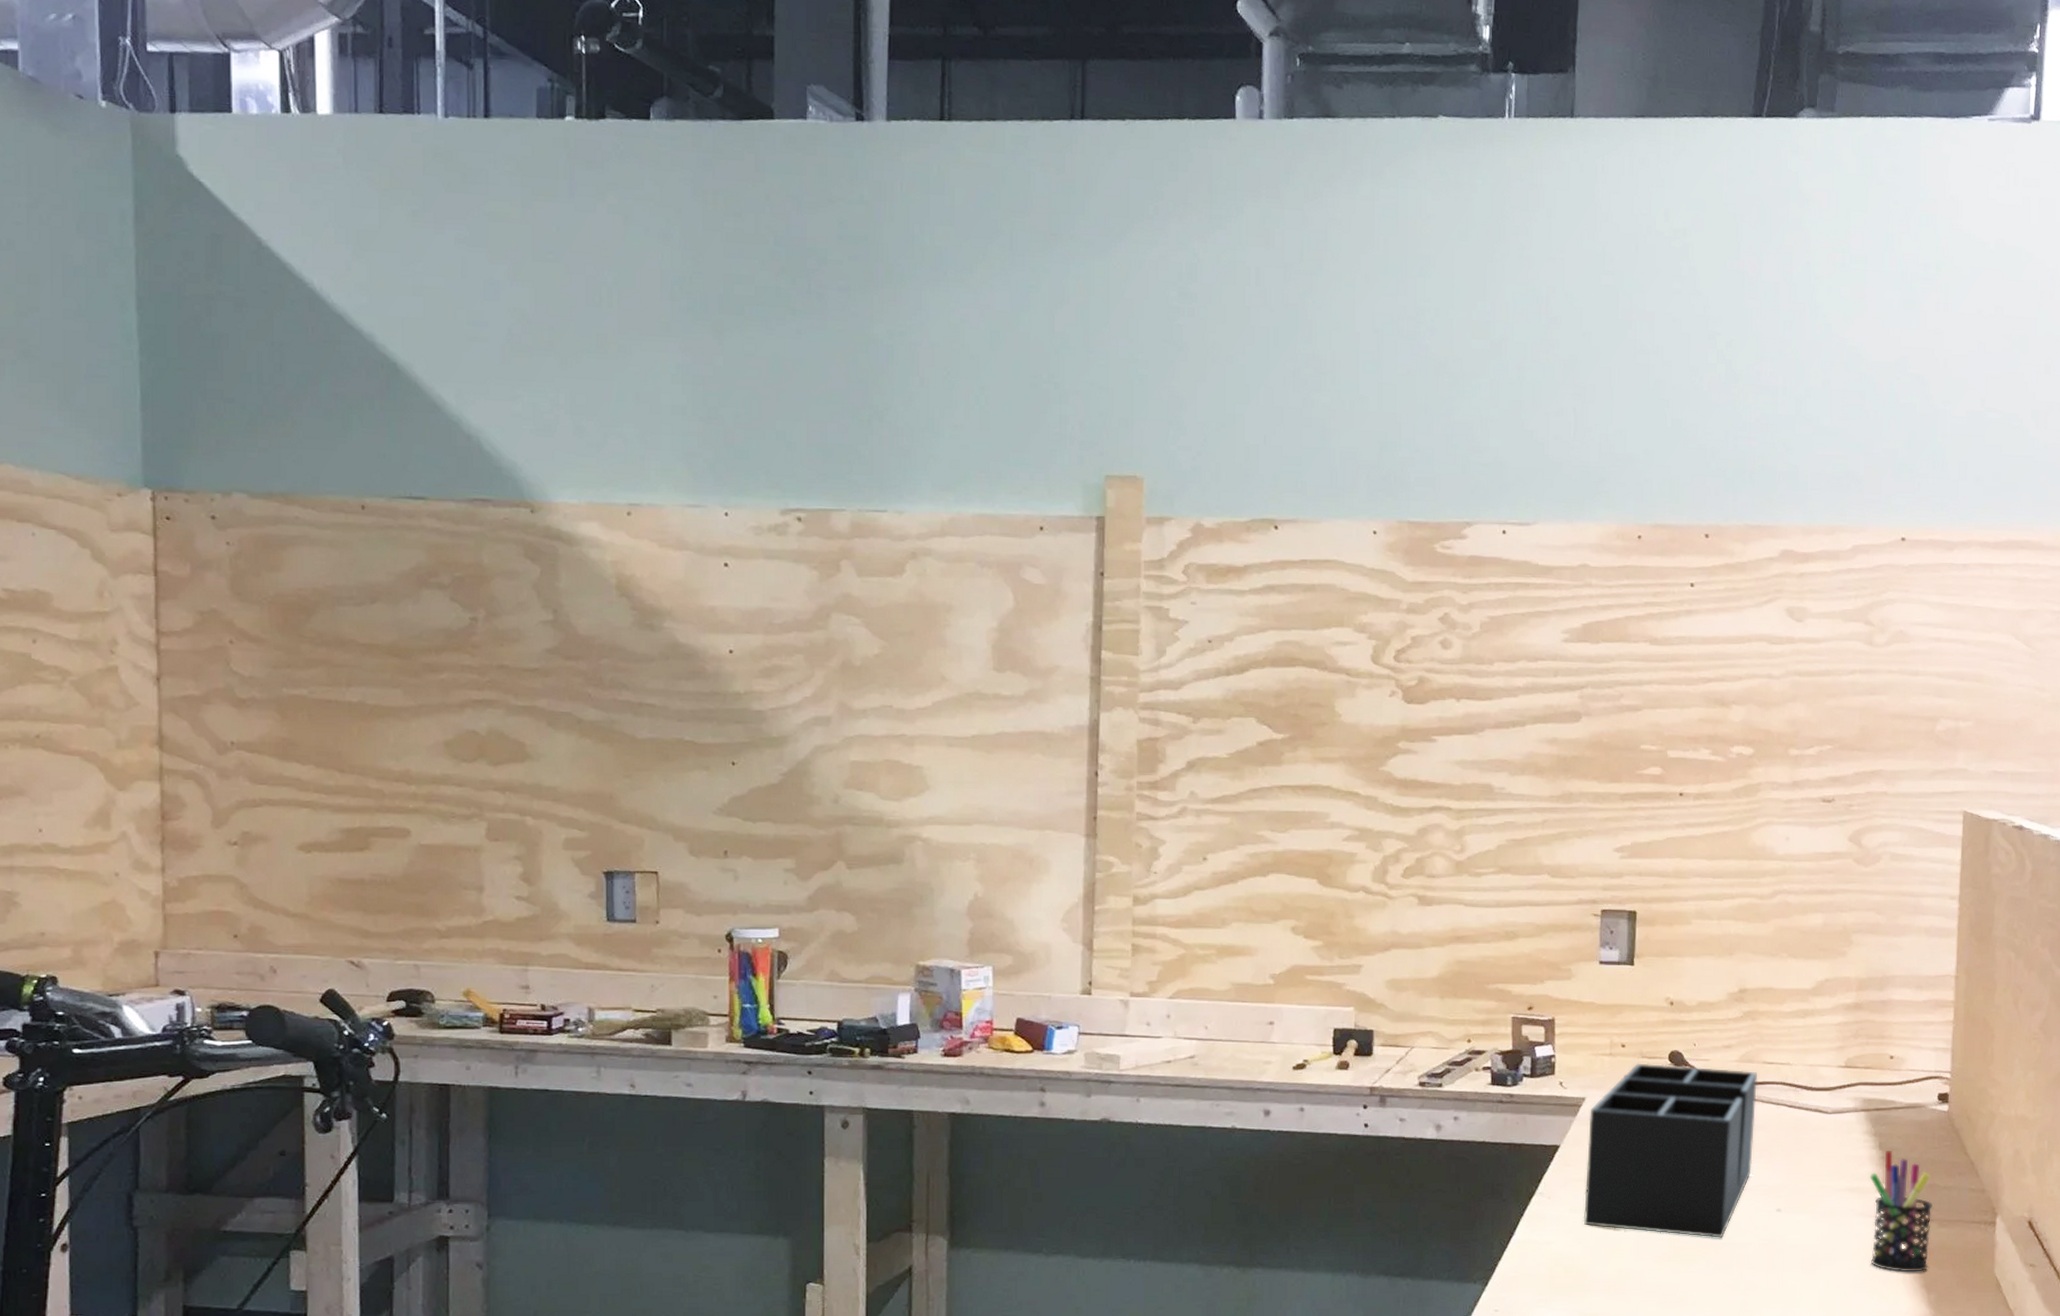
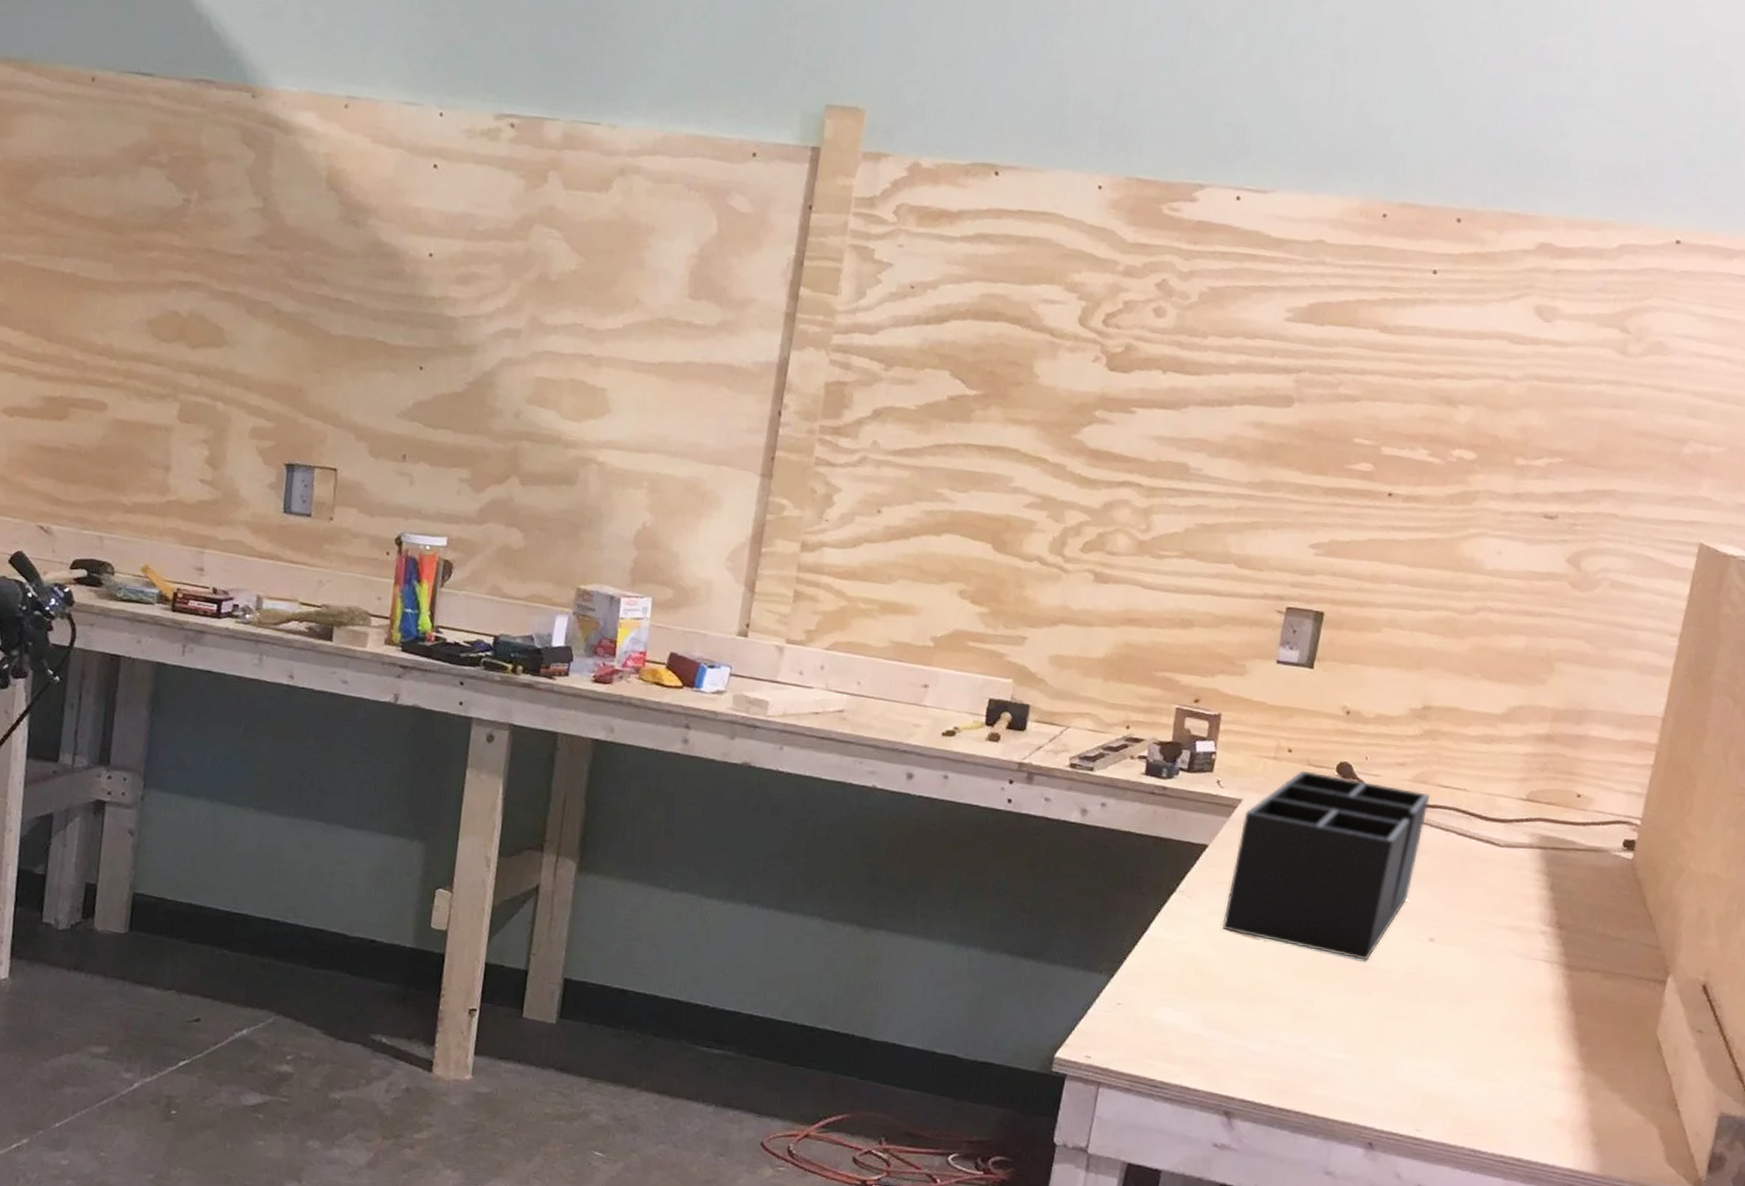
pen holder: present [1869,1151,1932,1273] -> none [1523,893,1603,1023]

